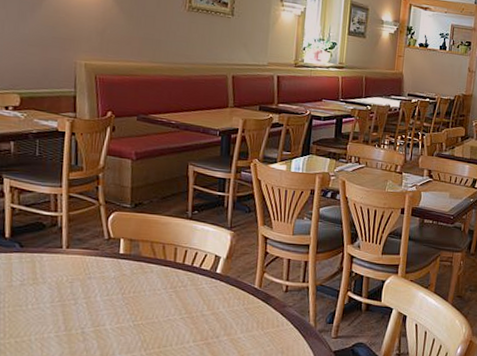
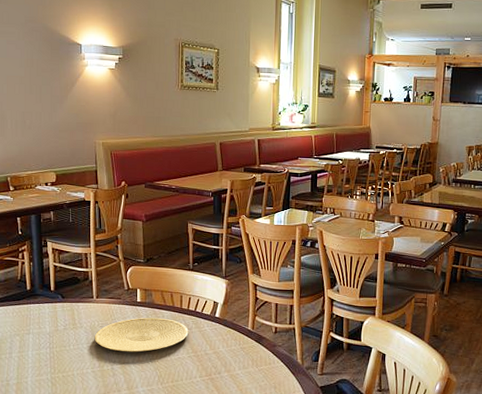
plate: none [61,272,183,313] -> present [94,317,189,352]

